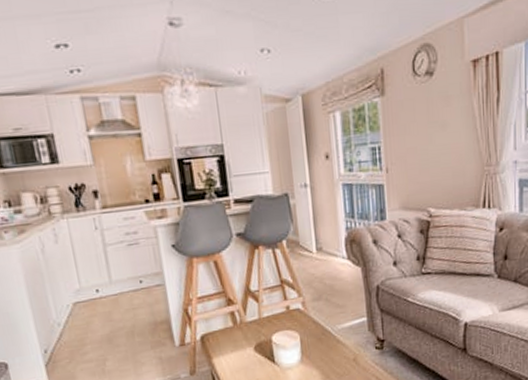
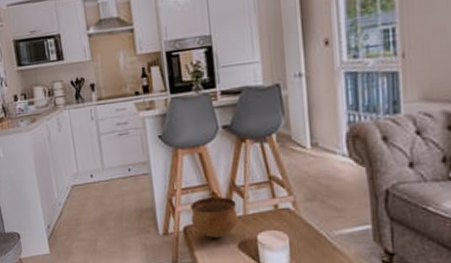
bowl: none [207,302,254,344] -> present [190,197,239,238]

